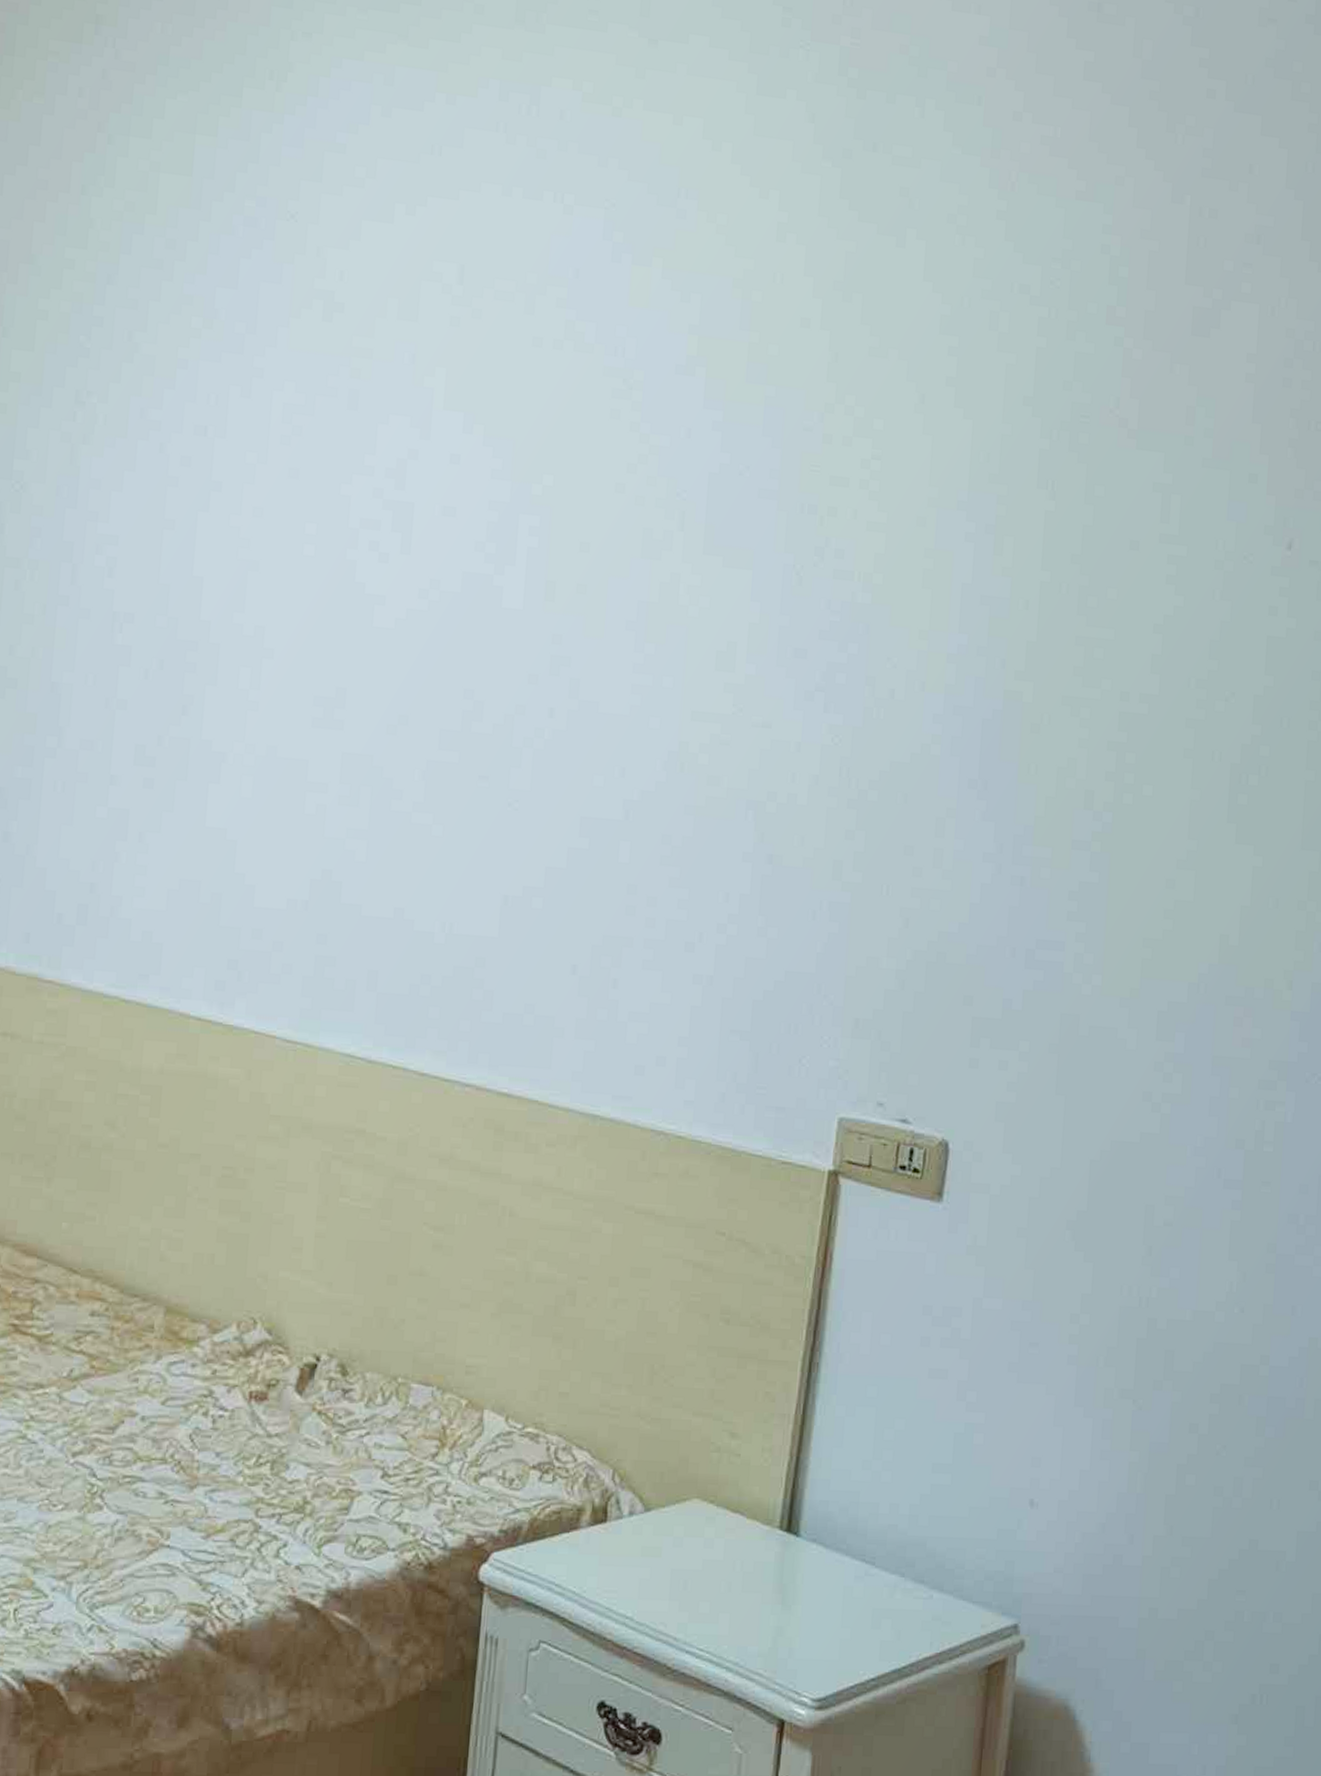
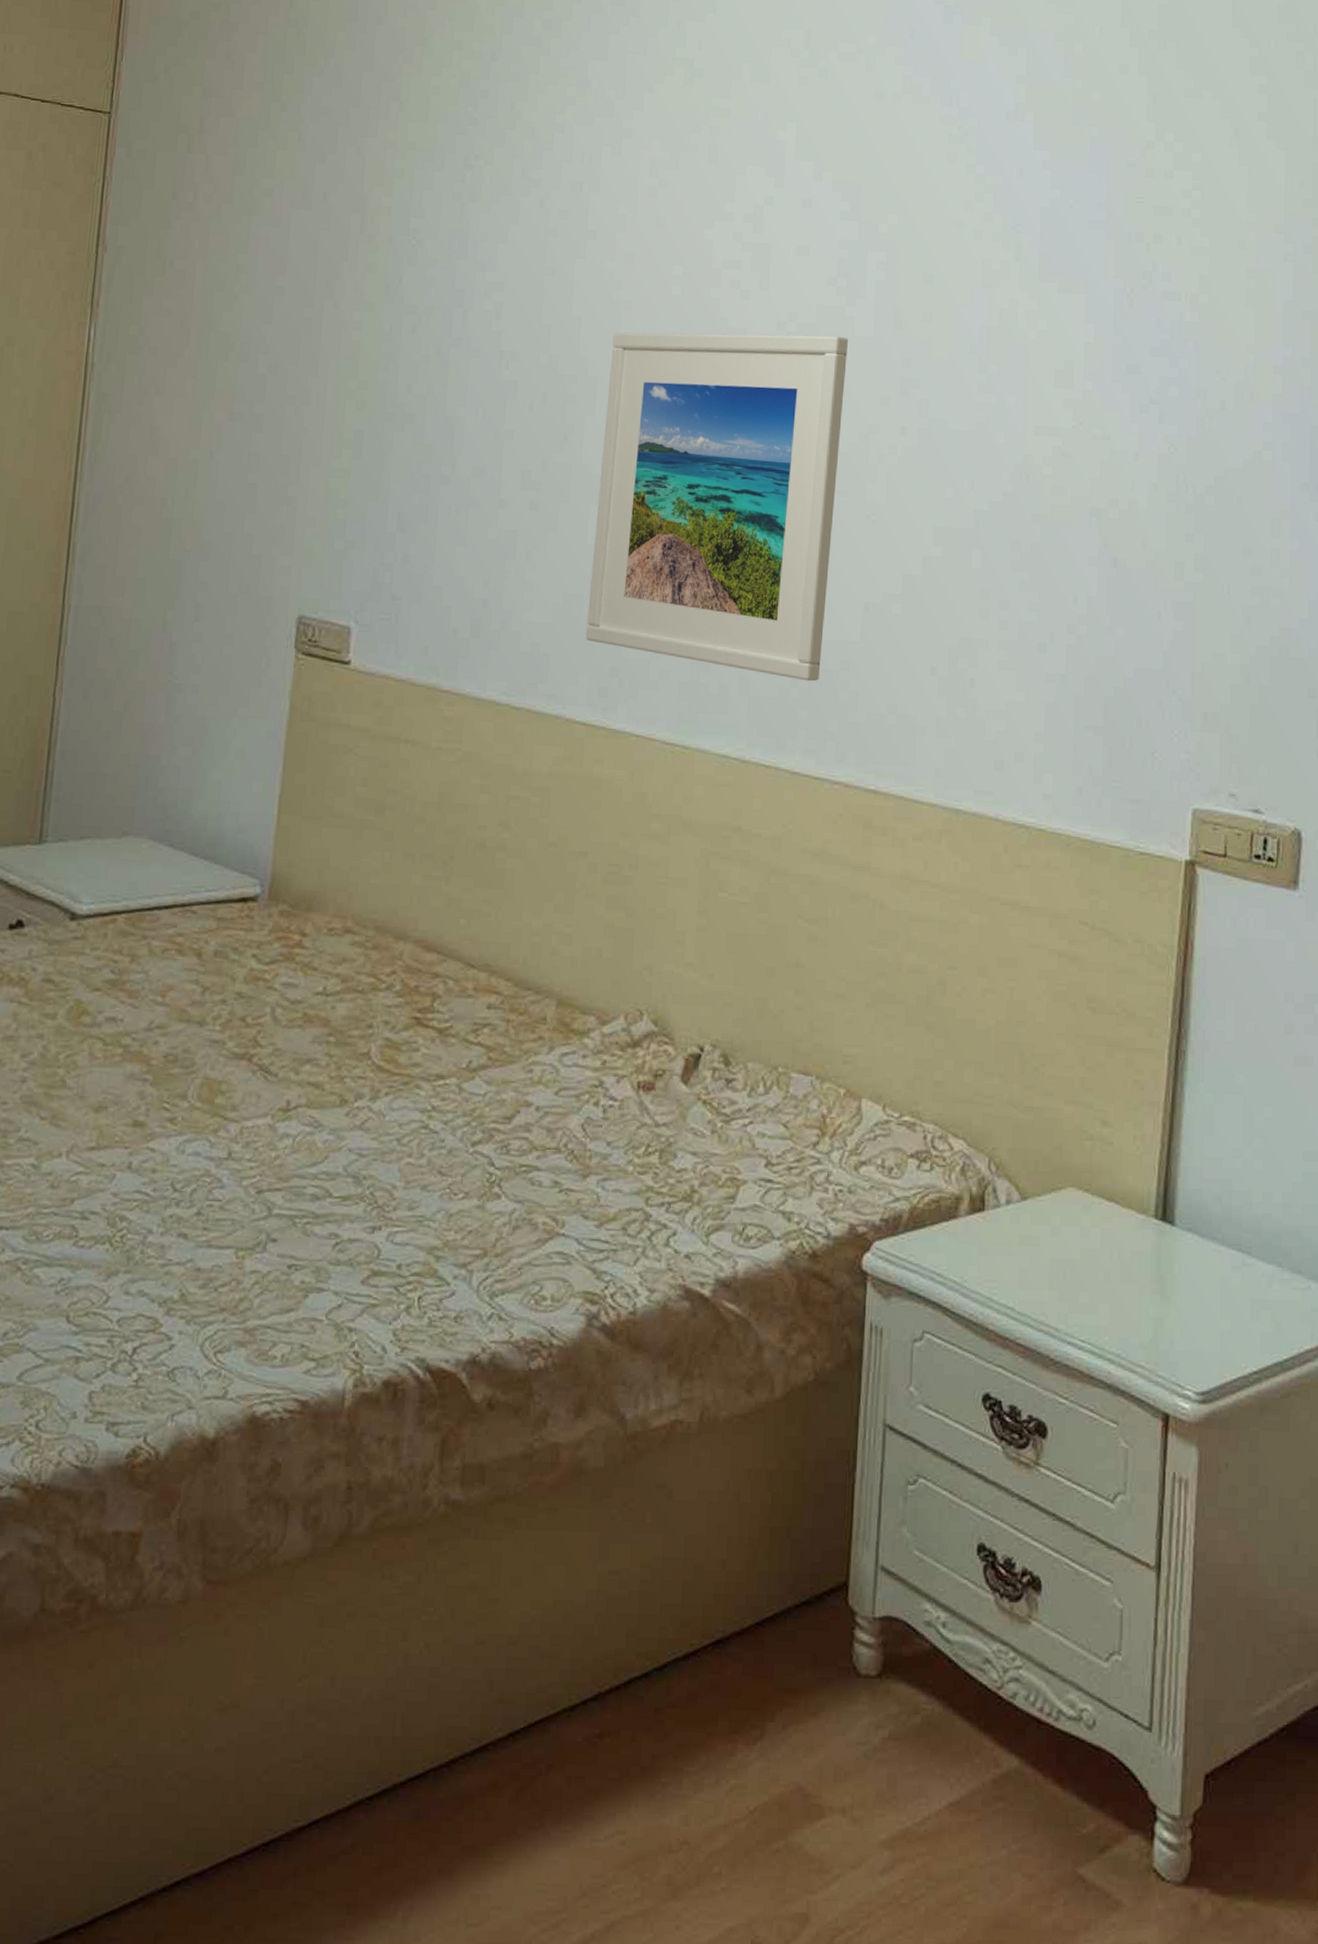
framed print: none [203,595,495,979] -> present [586,332,848,682]

